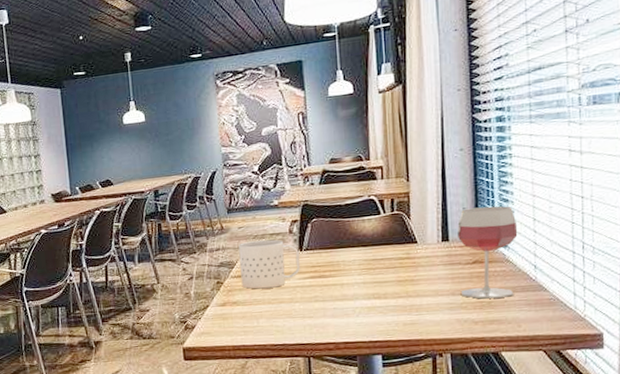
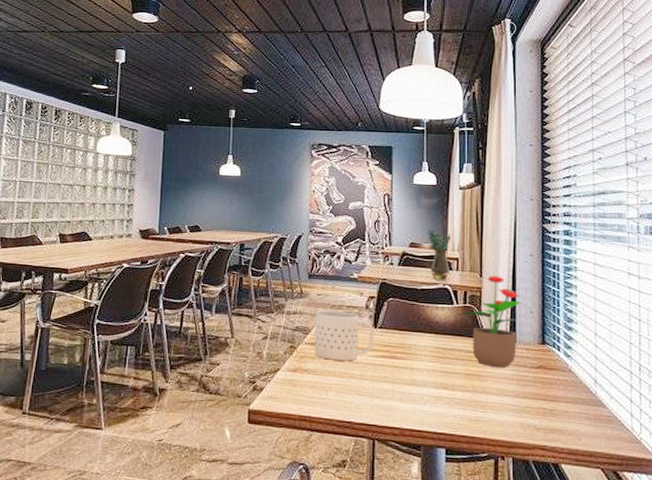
vase: none [347,140,374,192] -> present [427,228,451,280]
potted flower: none [381,177,452,270] -> present [454,275,521,367]
wineglass: present [457,206,518,299] -> none [524,313,580,408]

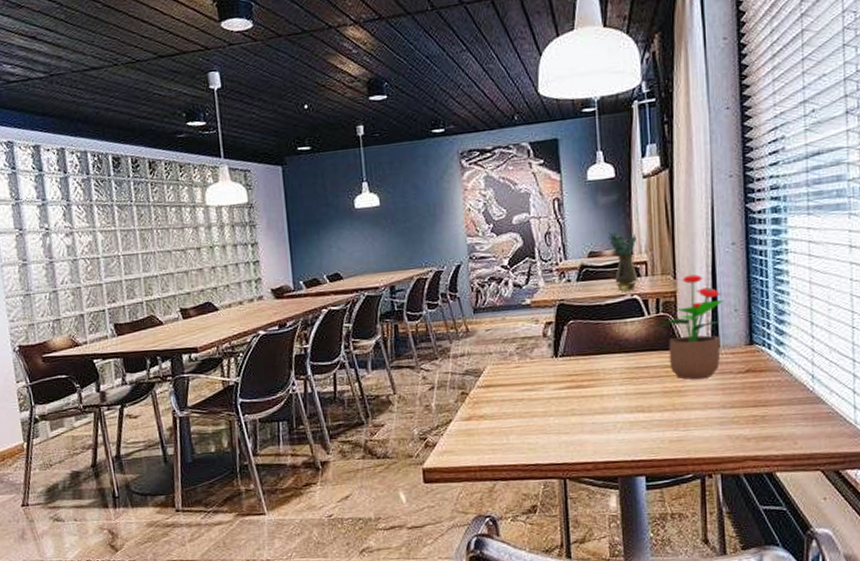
mug: present [314,310,374,361] -> none [486,343,555,401]

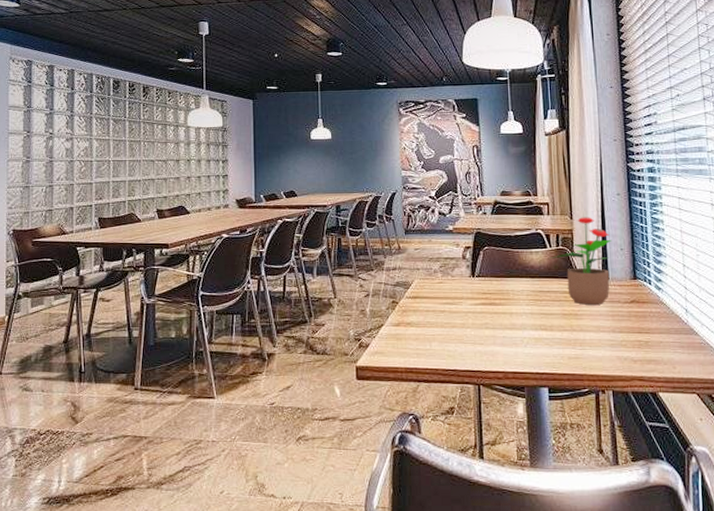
vase: present [608,231,637,291] -> none [517,176,541,225]

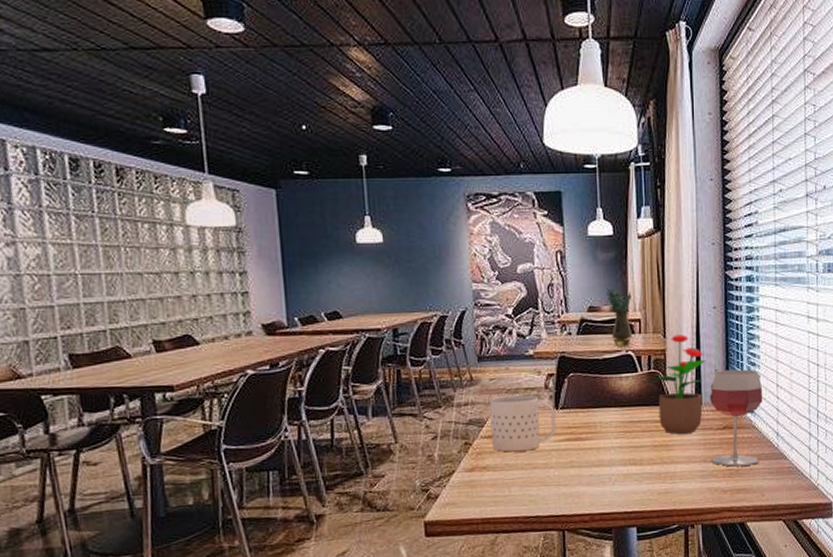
mug: none [414,263,473,312] -> present [490,395,556,452]
vase: none [517,176,541,225] -> present [606,287,632,346]
wineglass: none [616,249,670,339] -> present [710,369,763,467]

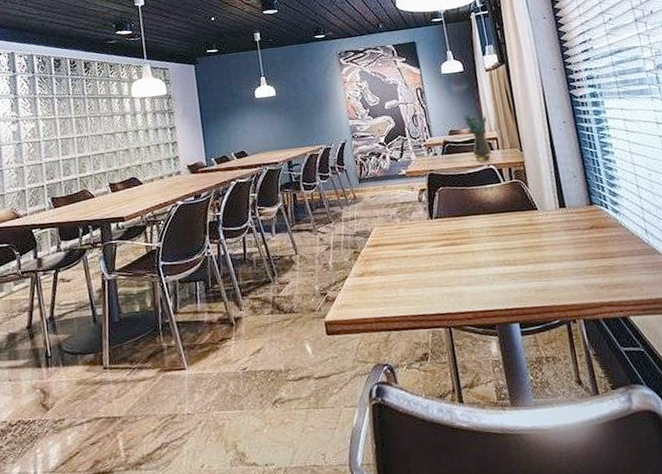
mug: present [490,395,556,452] -> none [372,208,433,259]
potted flower: present [638,334,706,434] -> none [503,147,568,236]
wineglass: present [710,369,763,467] -> none [571,173,632,264]

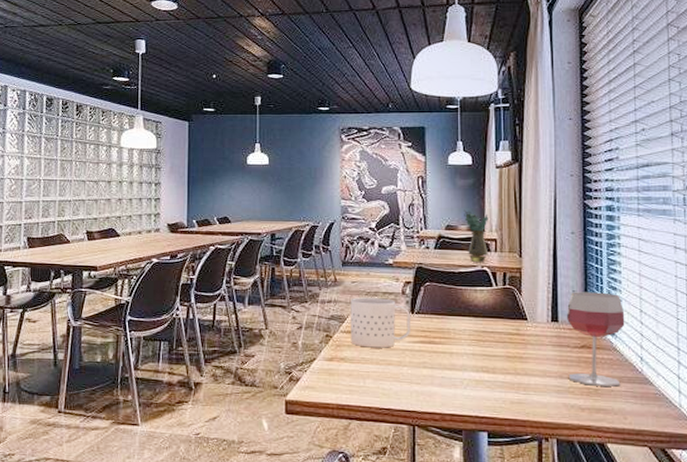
mug: none [372,208,433,259] -> present [350,297,412,348]
wineglass: none [571,173,632,264] -> present [567,292,625,388]

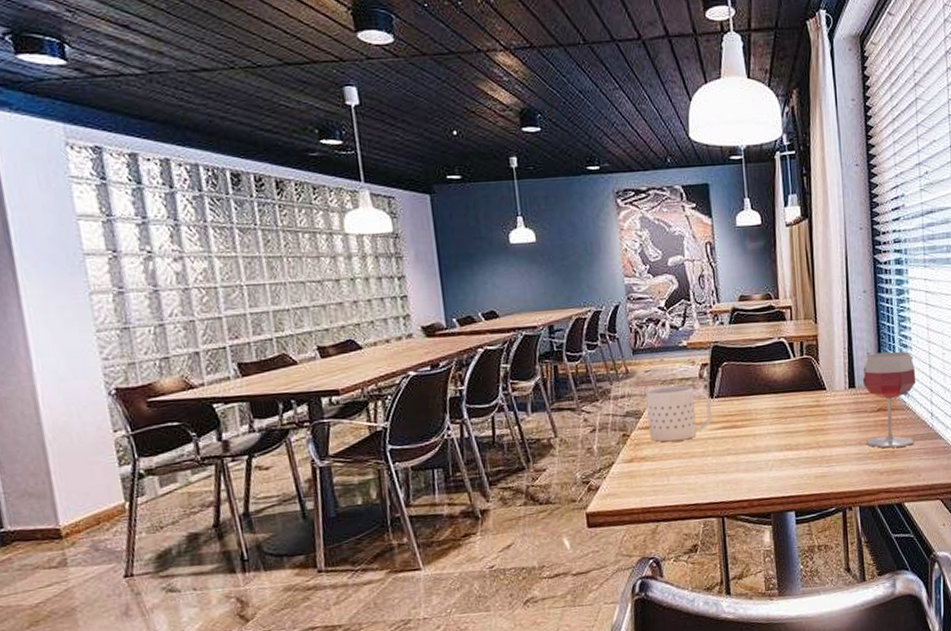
vase: present [464,209,488,262] -> none [756,276,783,334]

